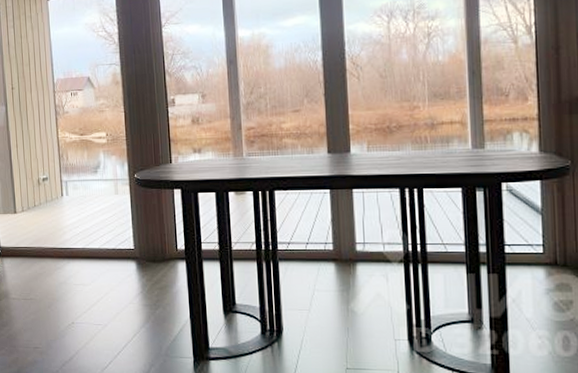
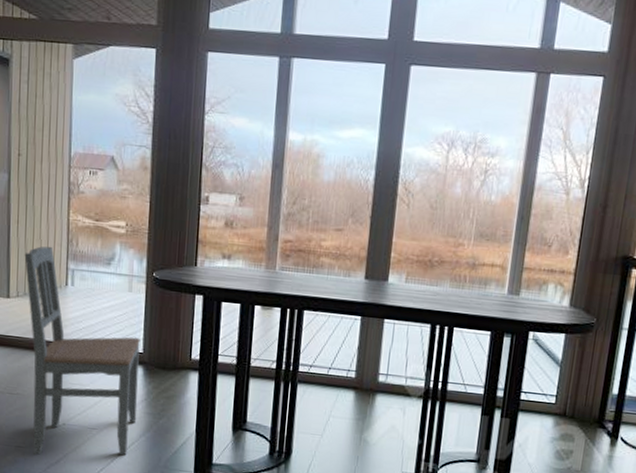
dining chair: none [25,163,136,355] -> present [24,246,140,456]

